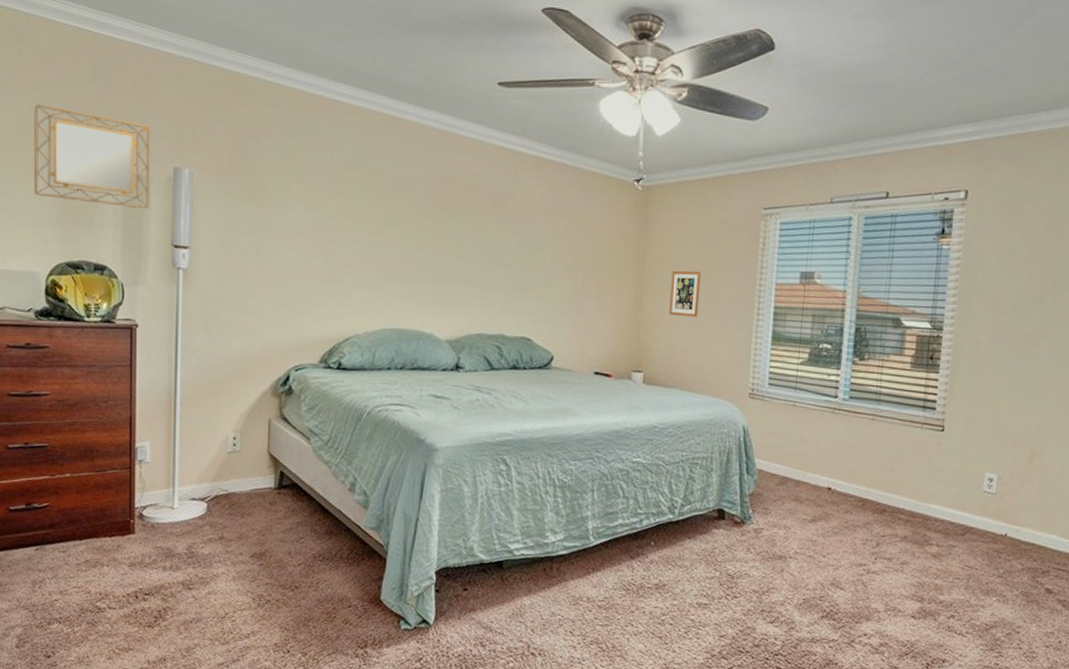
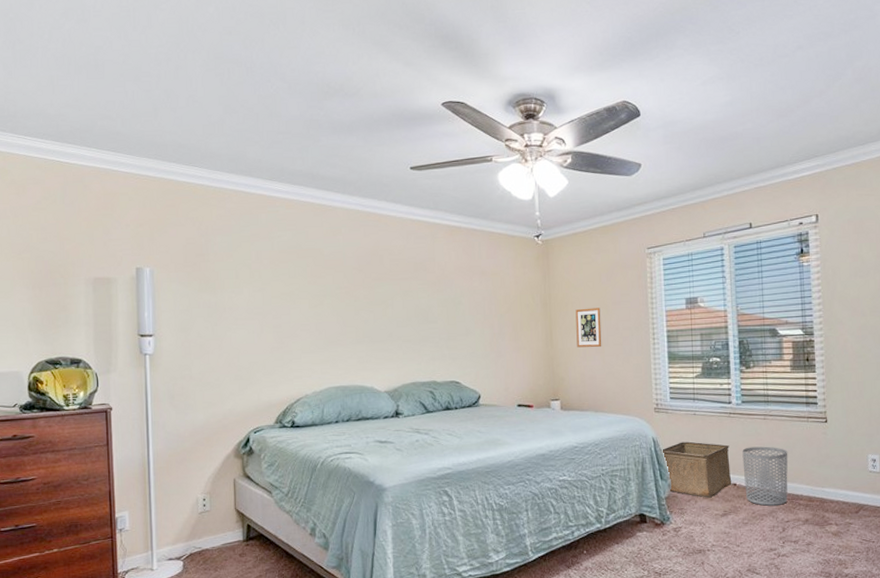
home mirror: present [33,104,150,208] -> none [12,227,117,306]
storage bin: none [750,434,829,500] -> present [661,441,732,498]
waste bin: none [840,449,895,517] -> present [742,446,788,506]

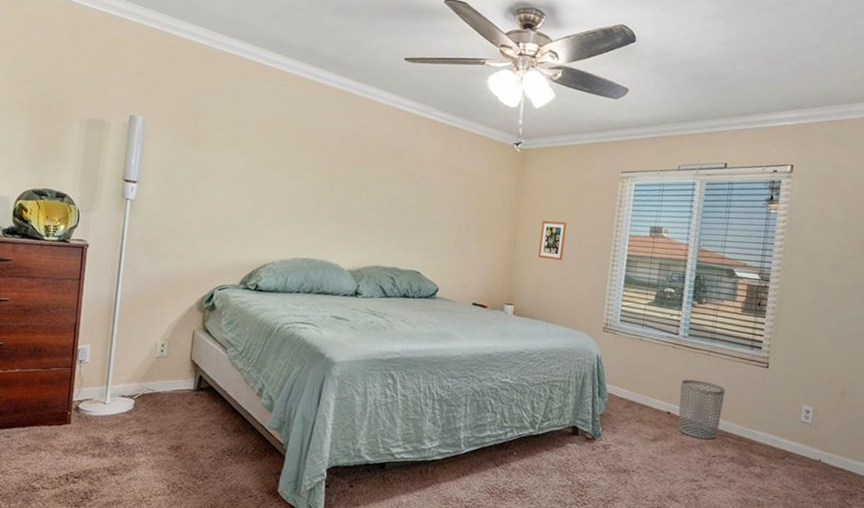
storage bin: present [661,441,732,498] -> none [603,364,670,422]

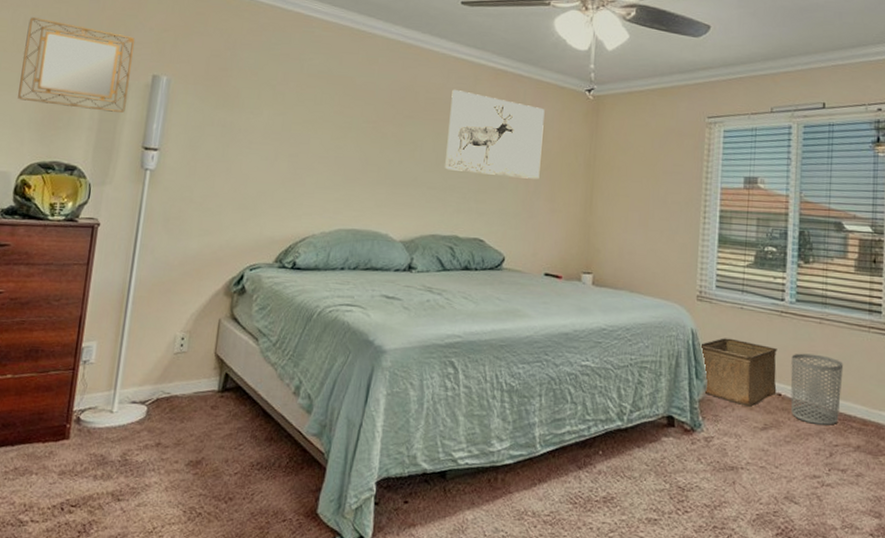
home mirror: none [12,58,113,148] -> present [18,17,135,113]
wall art: none [388,138,477,222] -> present [445,89,545,179]
picture frame: present [538,220,567,261] -> none [618,174,649,221]
storage bin: none [603,364,670,422] -> present [699,338,777,407]

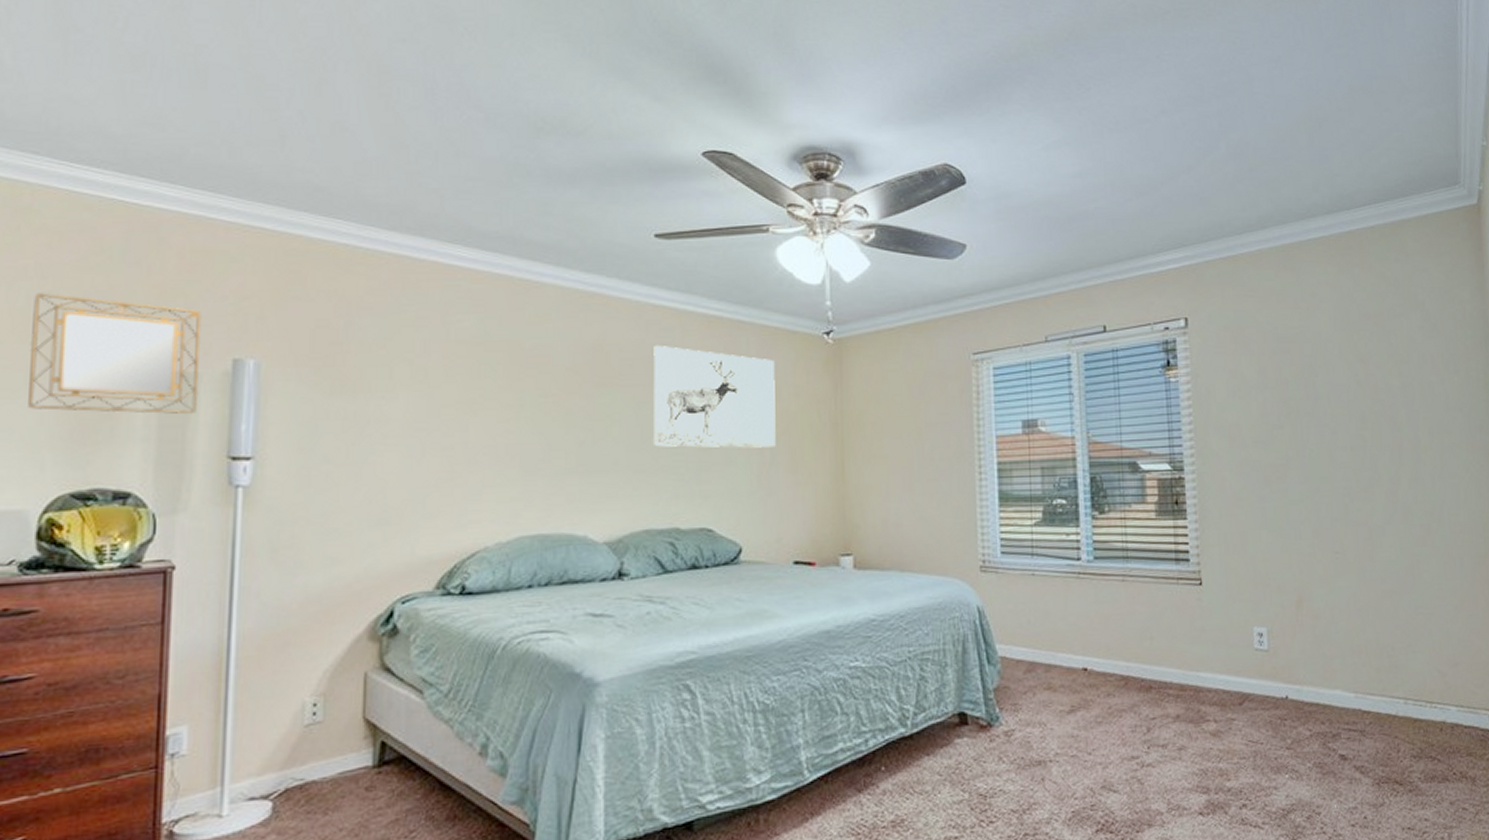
storage bin: present [699,338,777,407] -> none [988,611,1082,689]
waste bin: present [790,353,844,425] -> none [1095,617,1154,698]

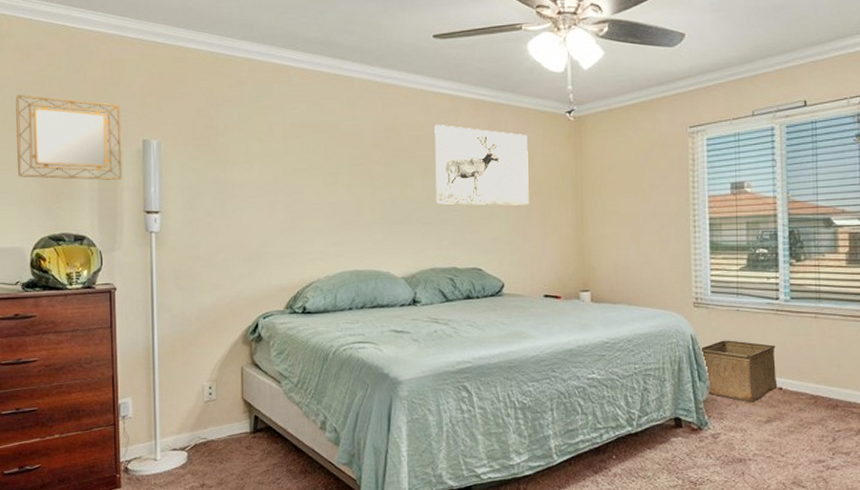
storage bin: none [988,611,1082,689] -> present [699,340,778,402]

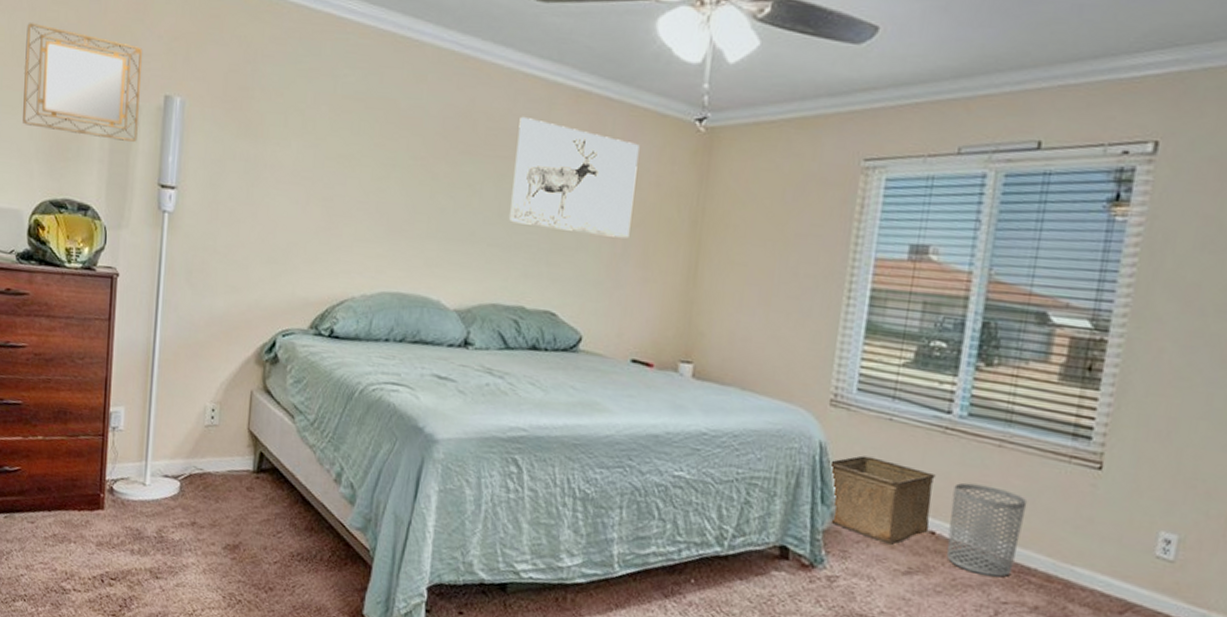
waste bin: none [790,347,841,413] -> present [946,482,1028,577]

